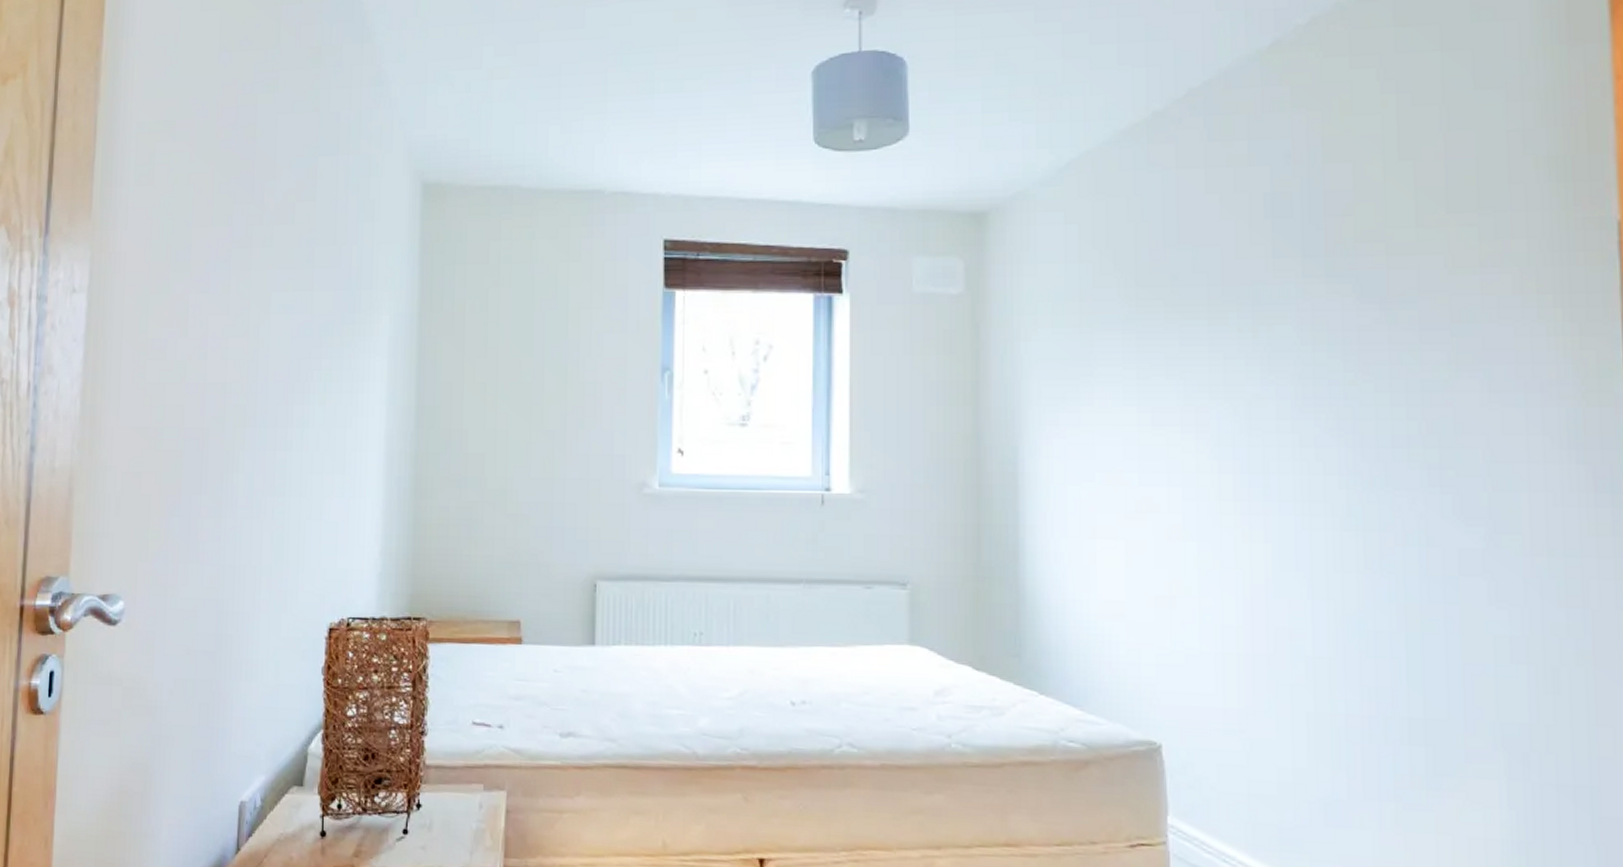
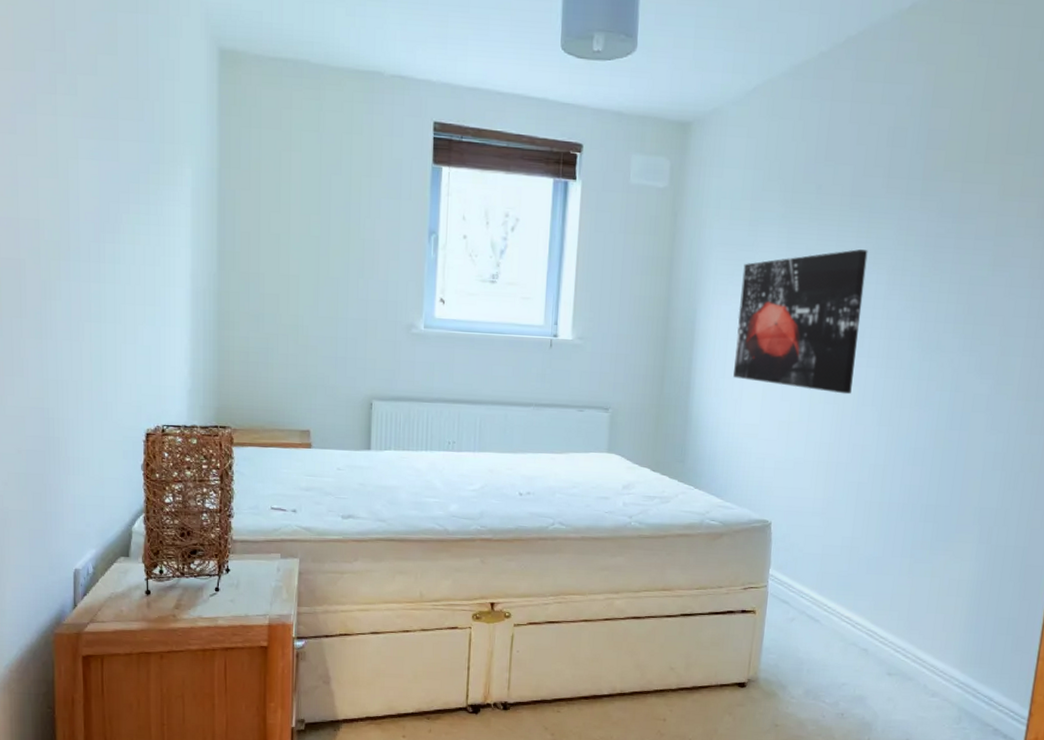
wall art: none [1077,354,1261,555] -> present [733,249,868,395]

